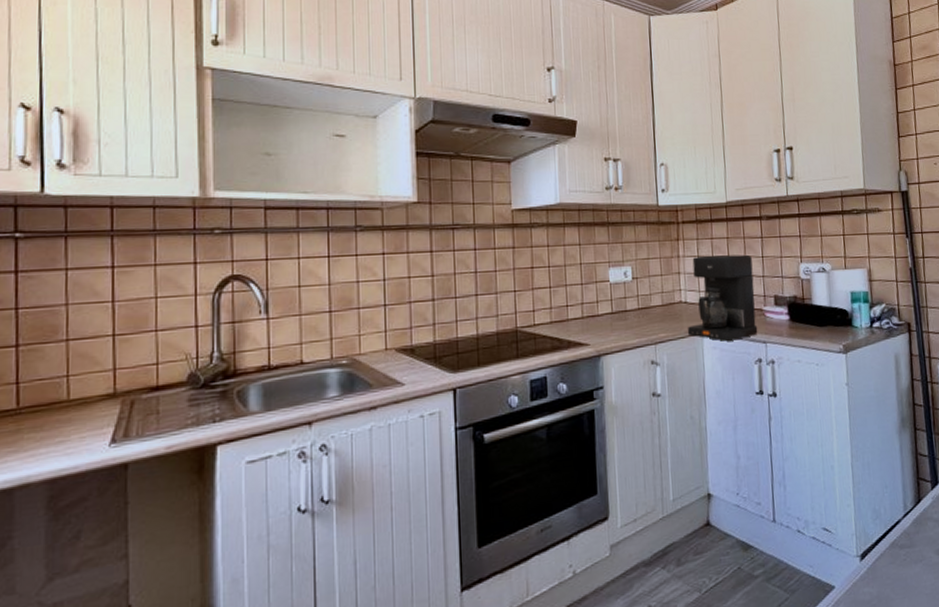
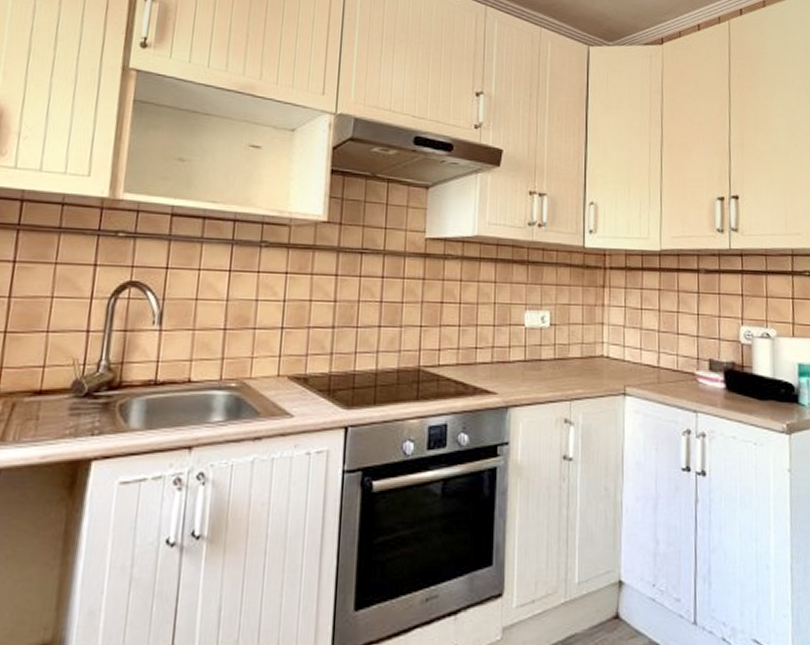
coffee maker: present [687,254,758,341] -> none [607,306,688,406]

